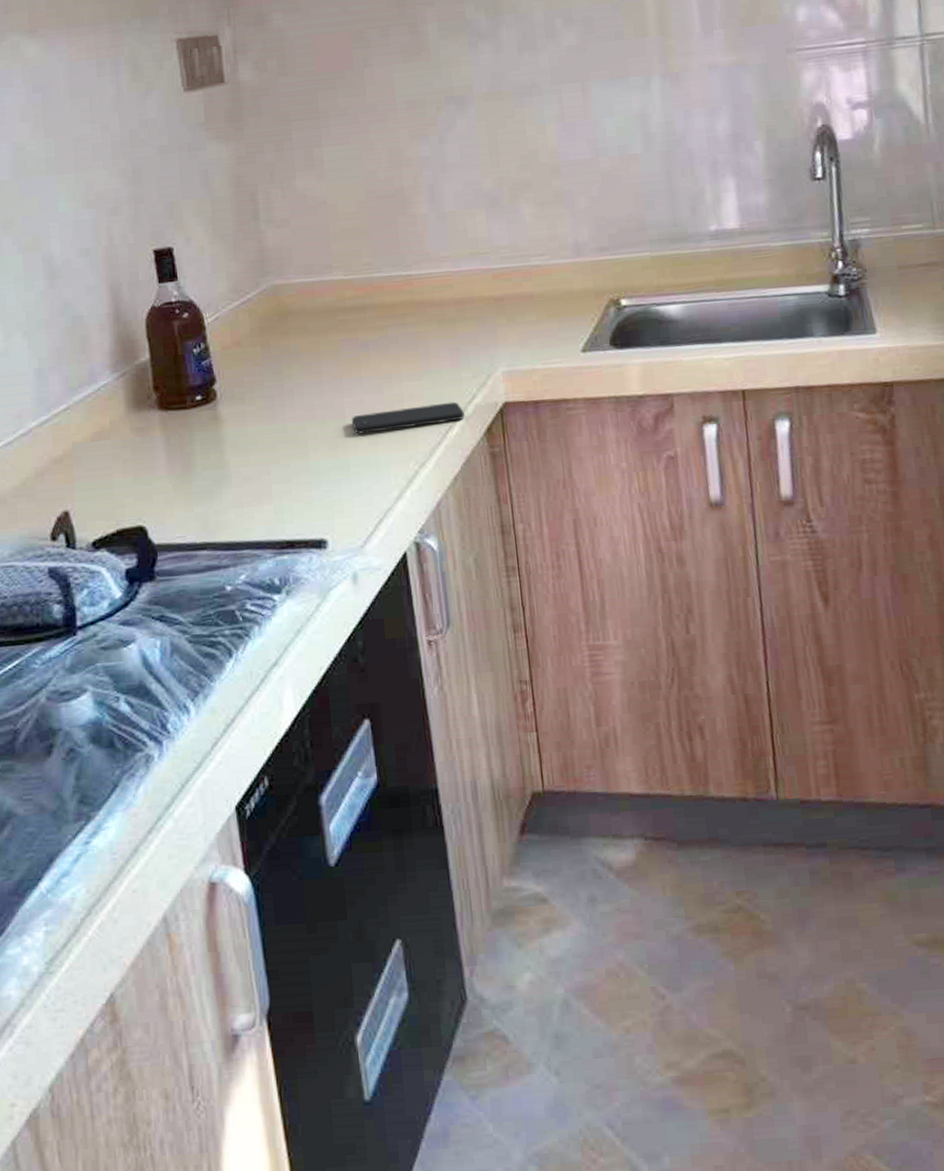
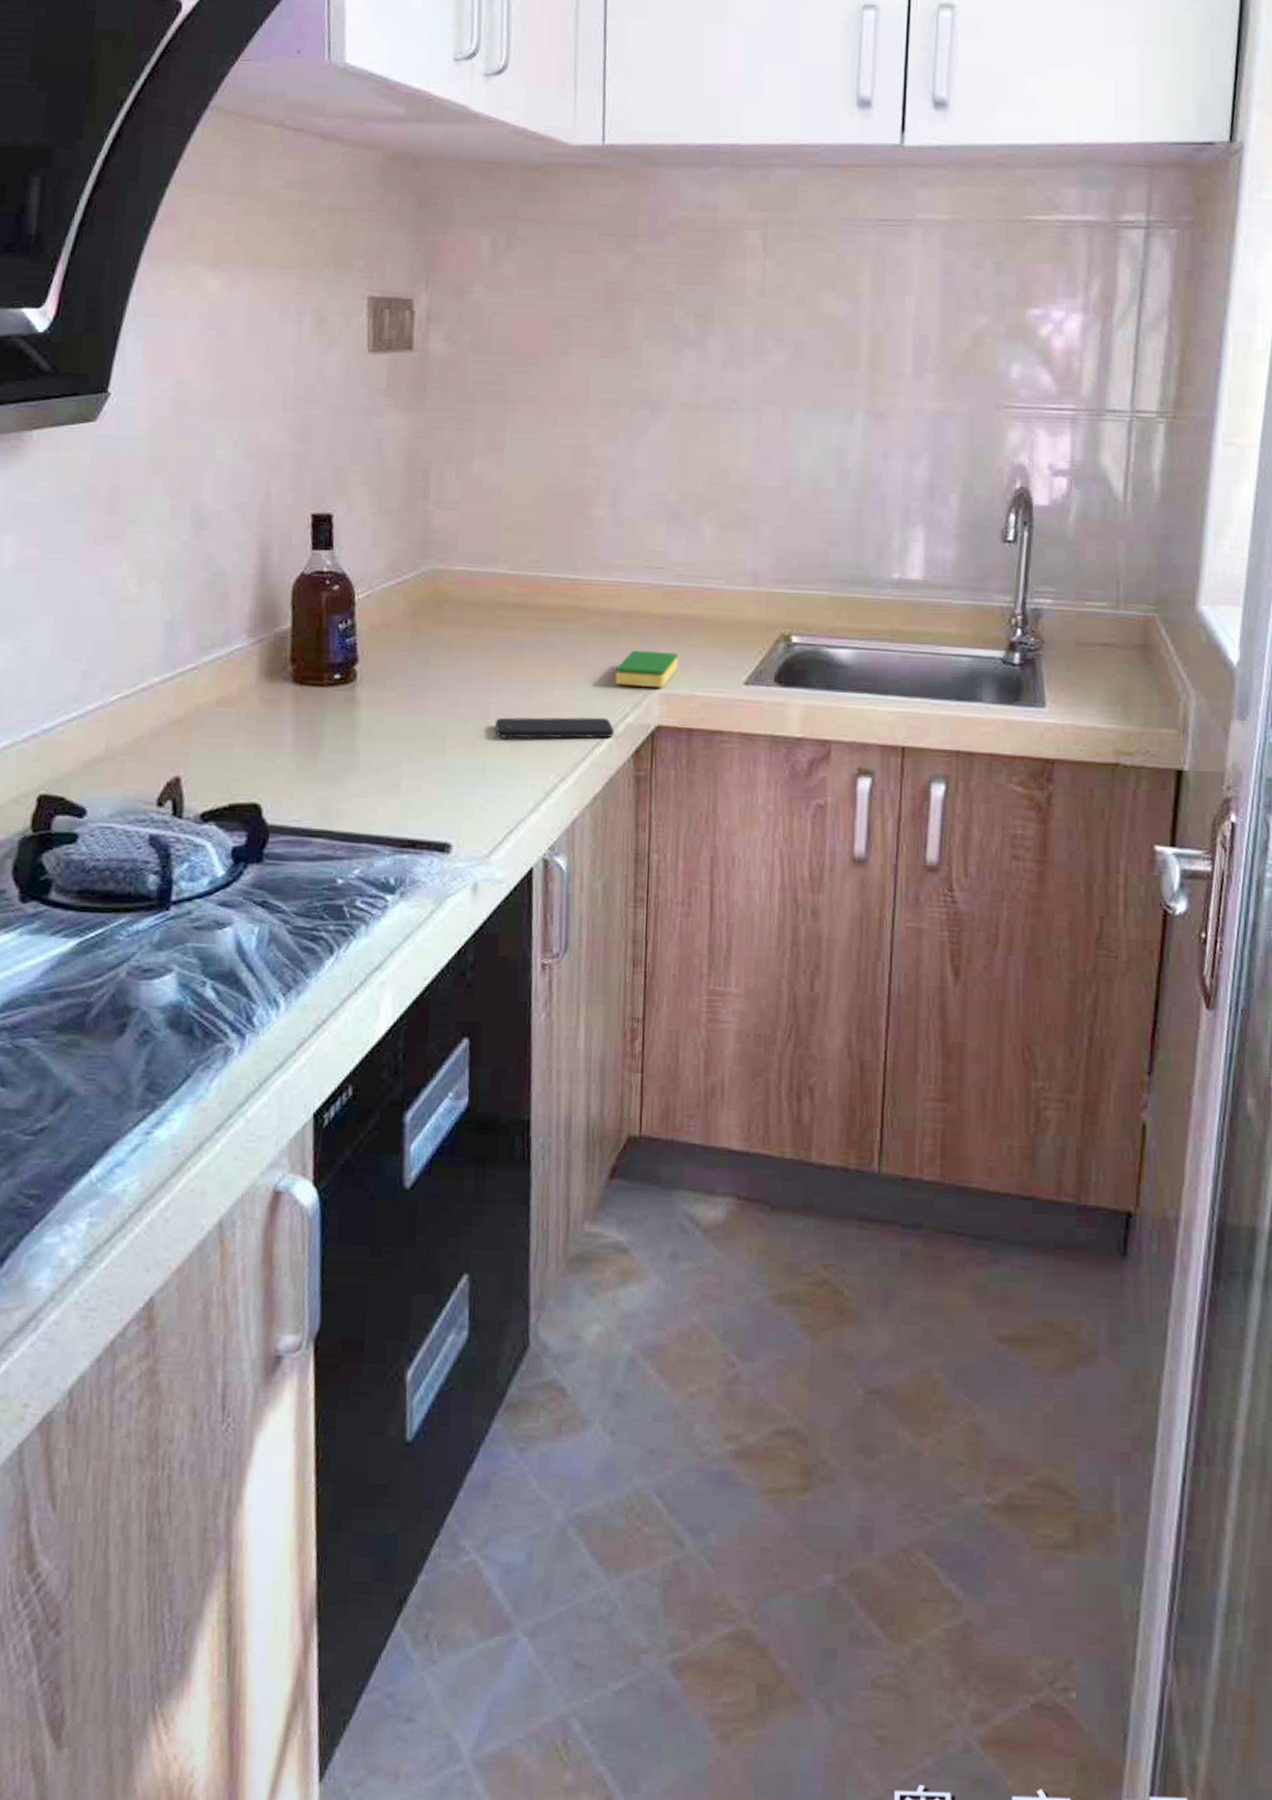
dish sponge: none [457,331,517,369] -> present [615,650,679,688]

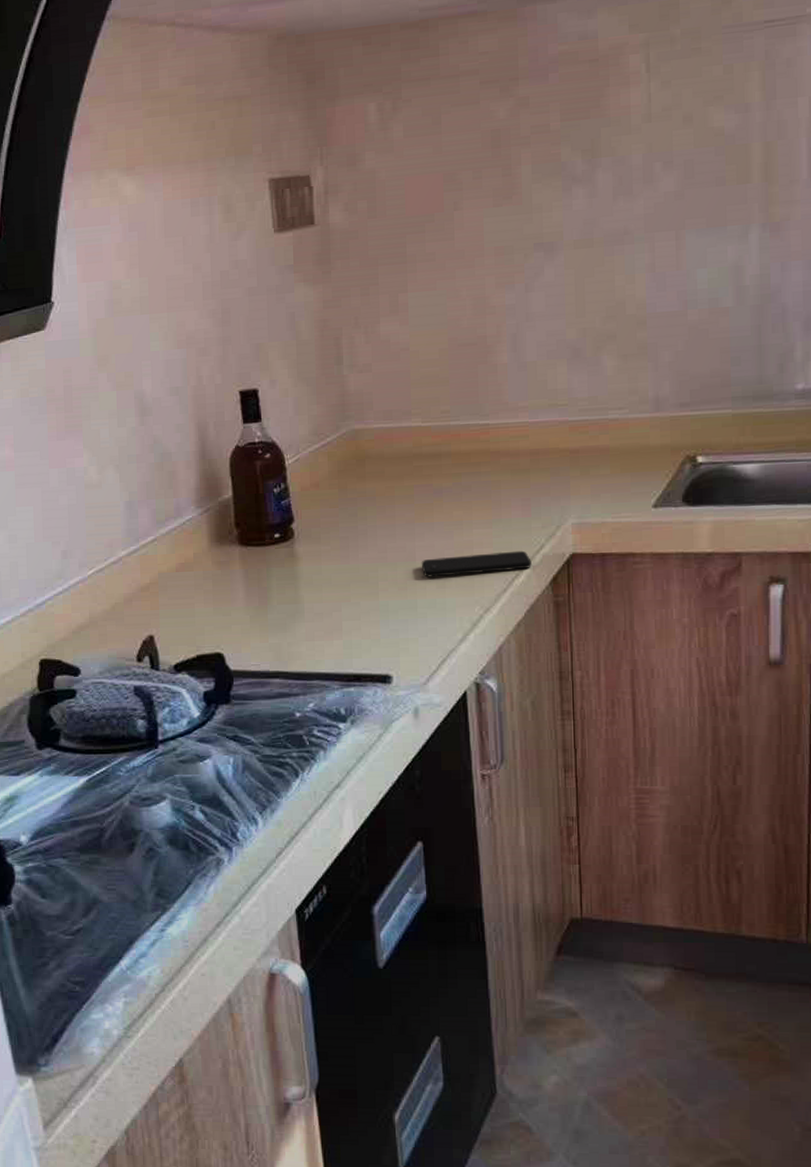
dish sponge: present [615,650,679,688] -> none [529,484,588,520]

